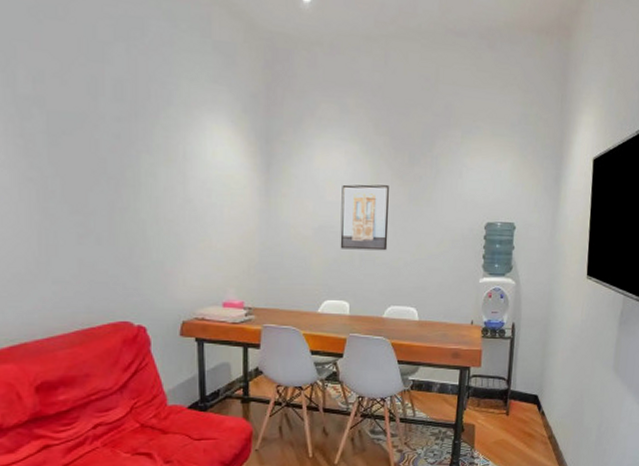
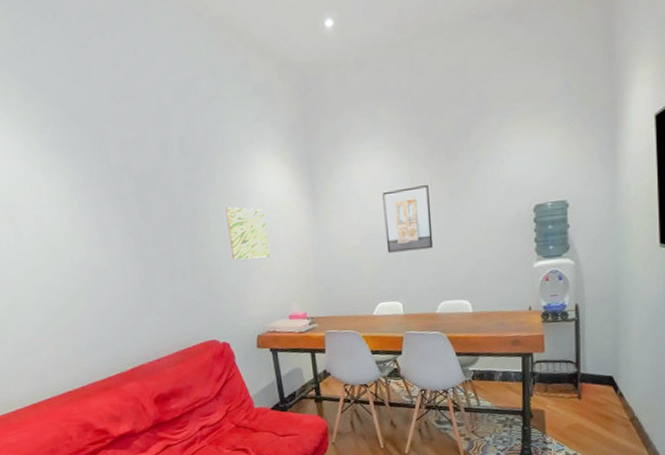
wall art: none [162,170,209,234] -> present [225,206,270,260]

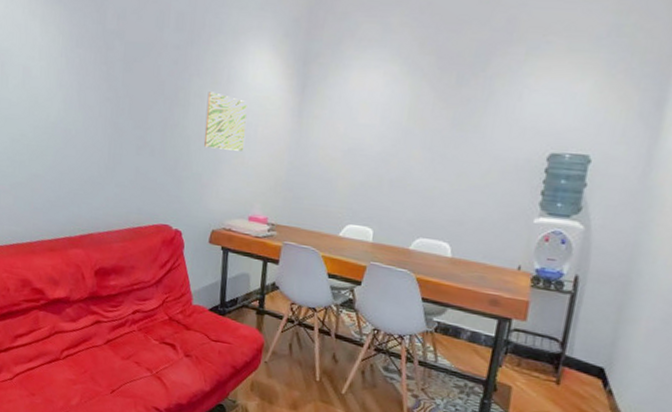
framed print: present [382,185,434,253] -> none [368,106,430,178]

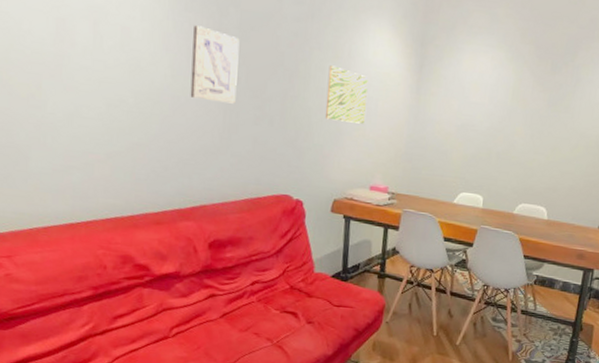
wall art: none [80,60,124,135] -> present [190,25,240,104]

